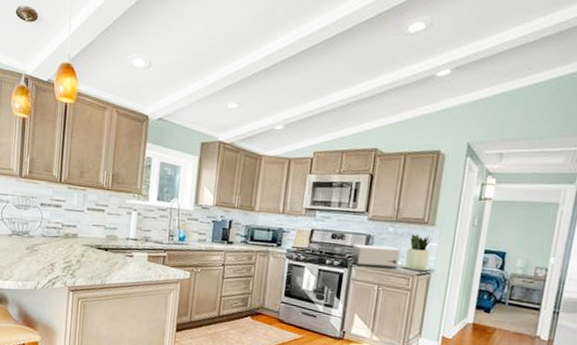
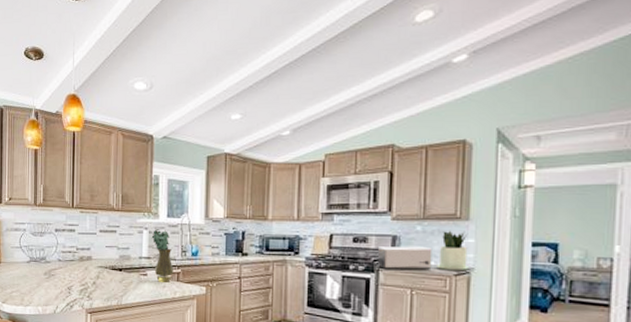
vase: none [140,210,160,265] -> present [151,228,174,282]

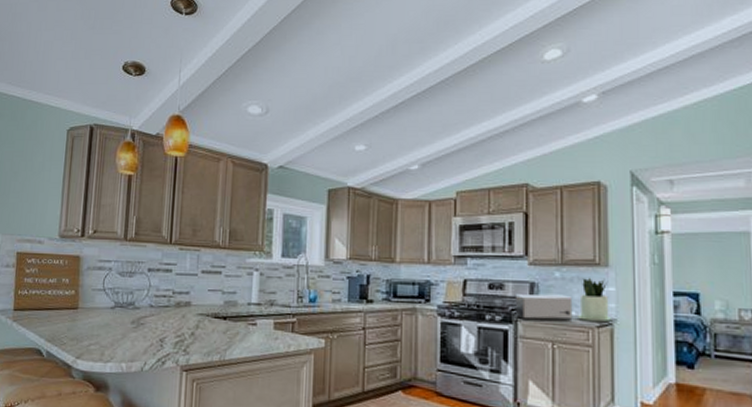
vase: present [151,228,174,282] -> none [262,269,288,334]

